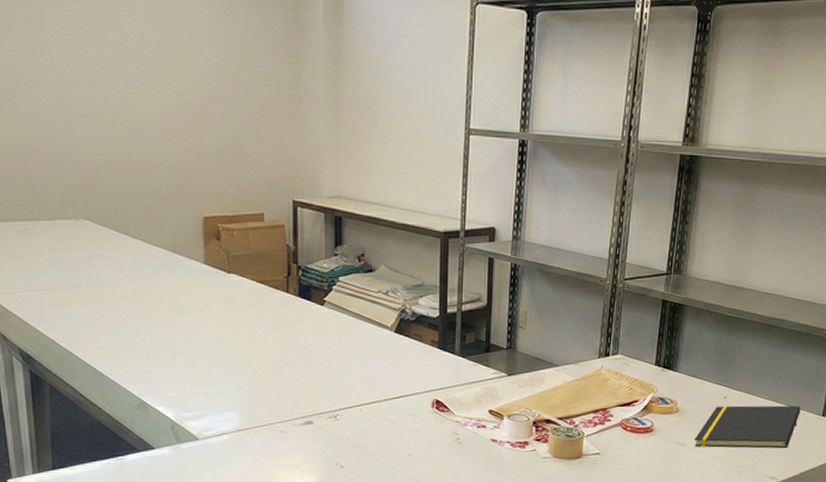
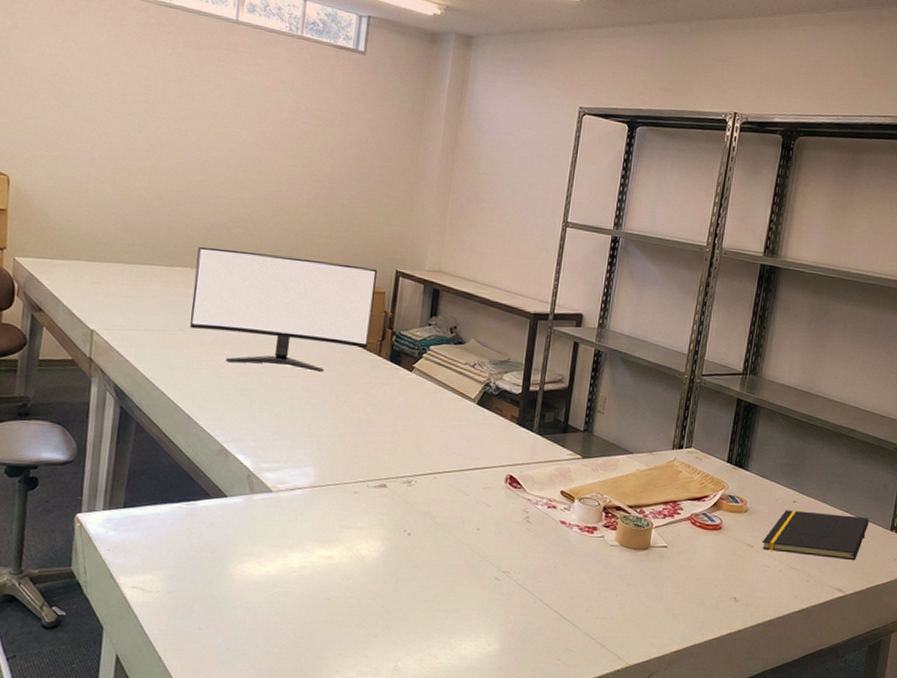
monitor: none [79,195,275,315] -> present [190,246,378,372]

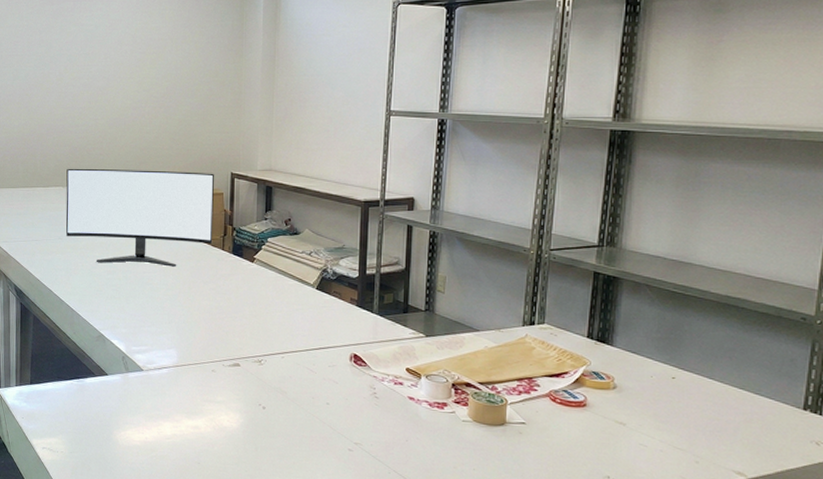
notepad: present [762,510,869,561] -> none [637,386,773,442]

